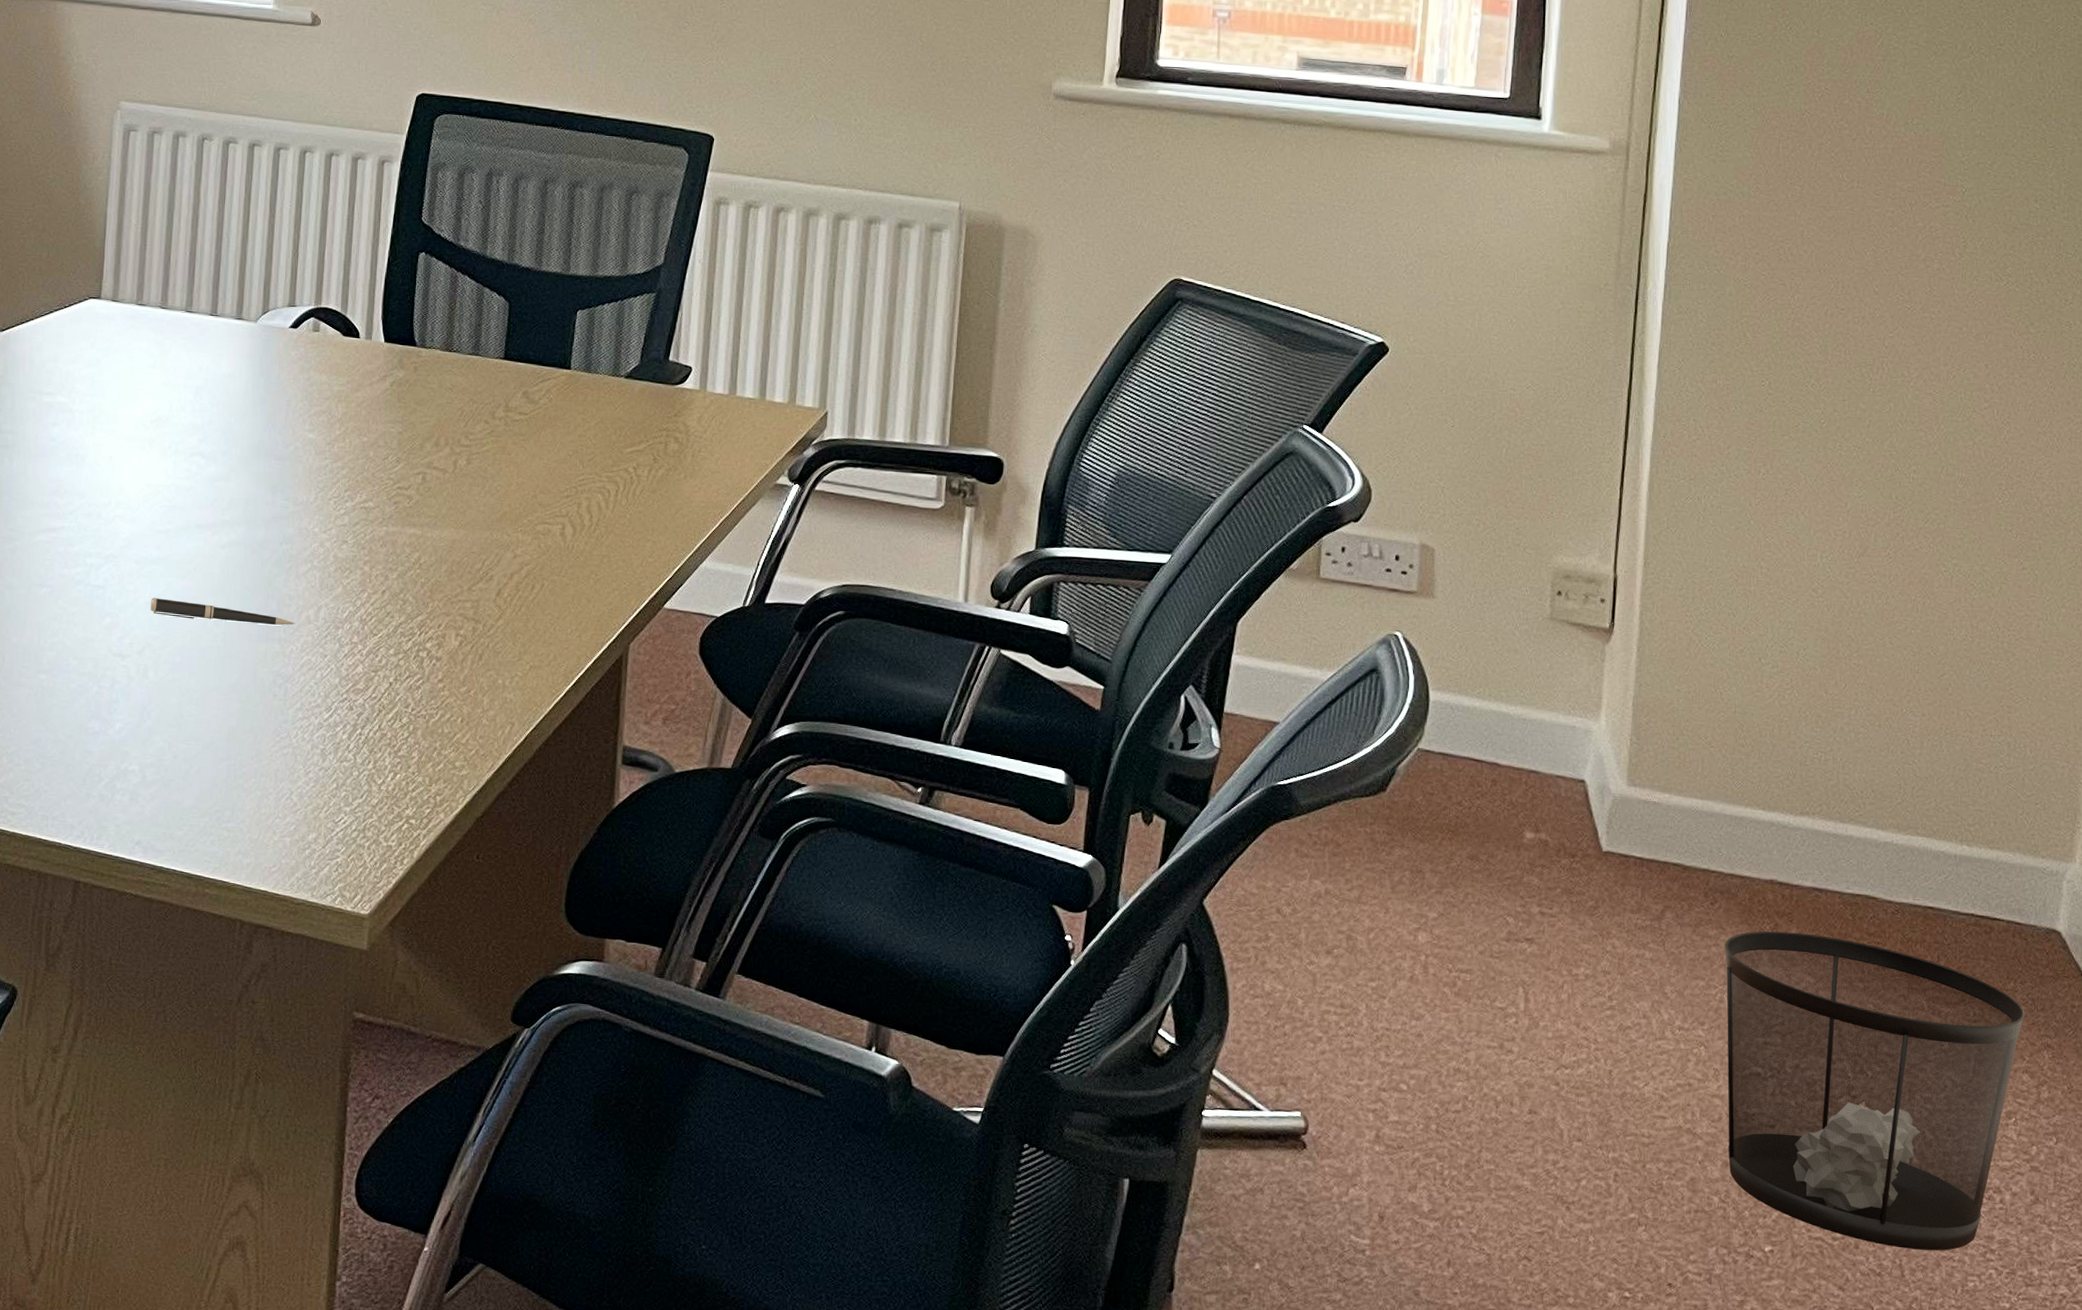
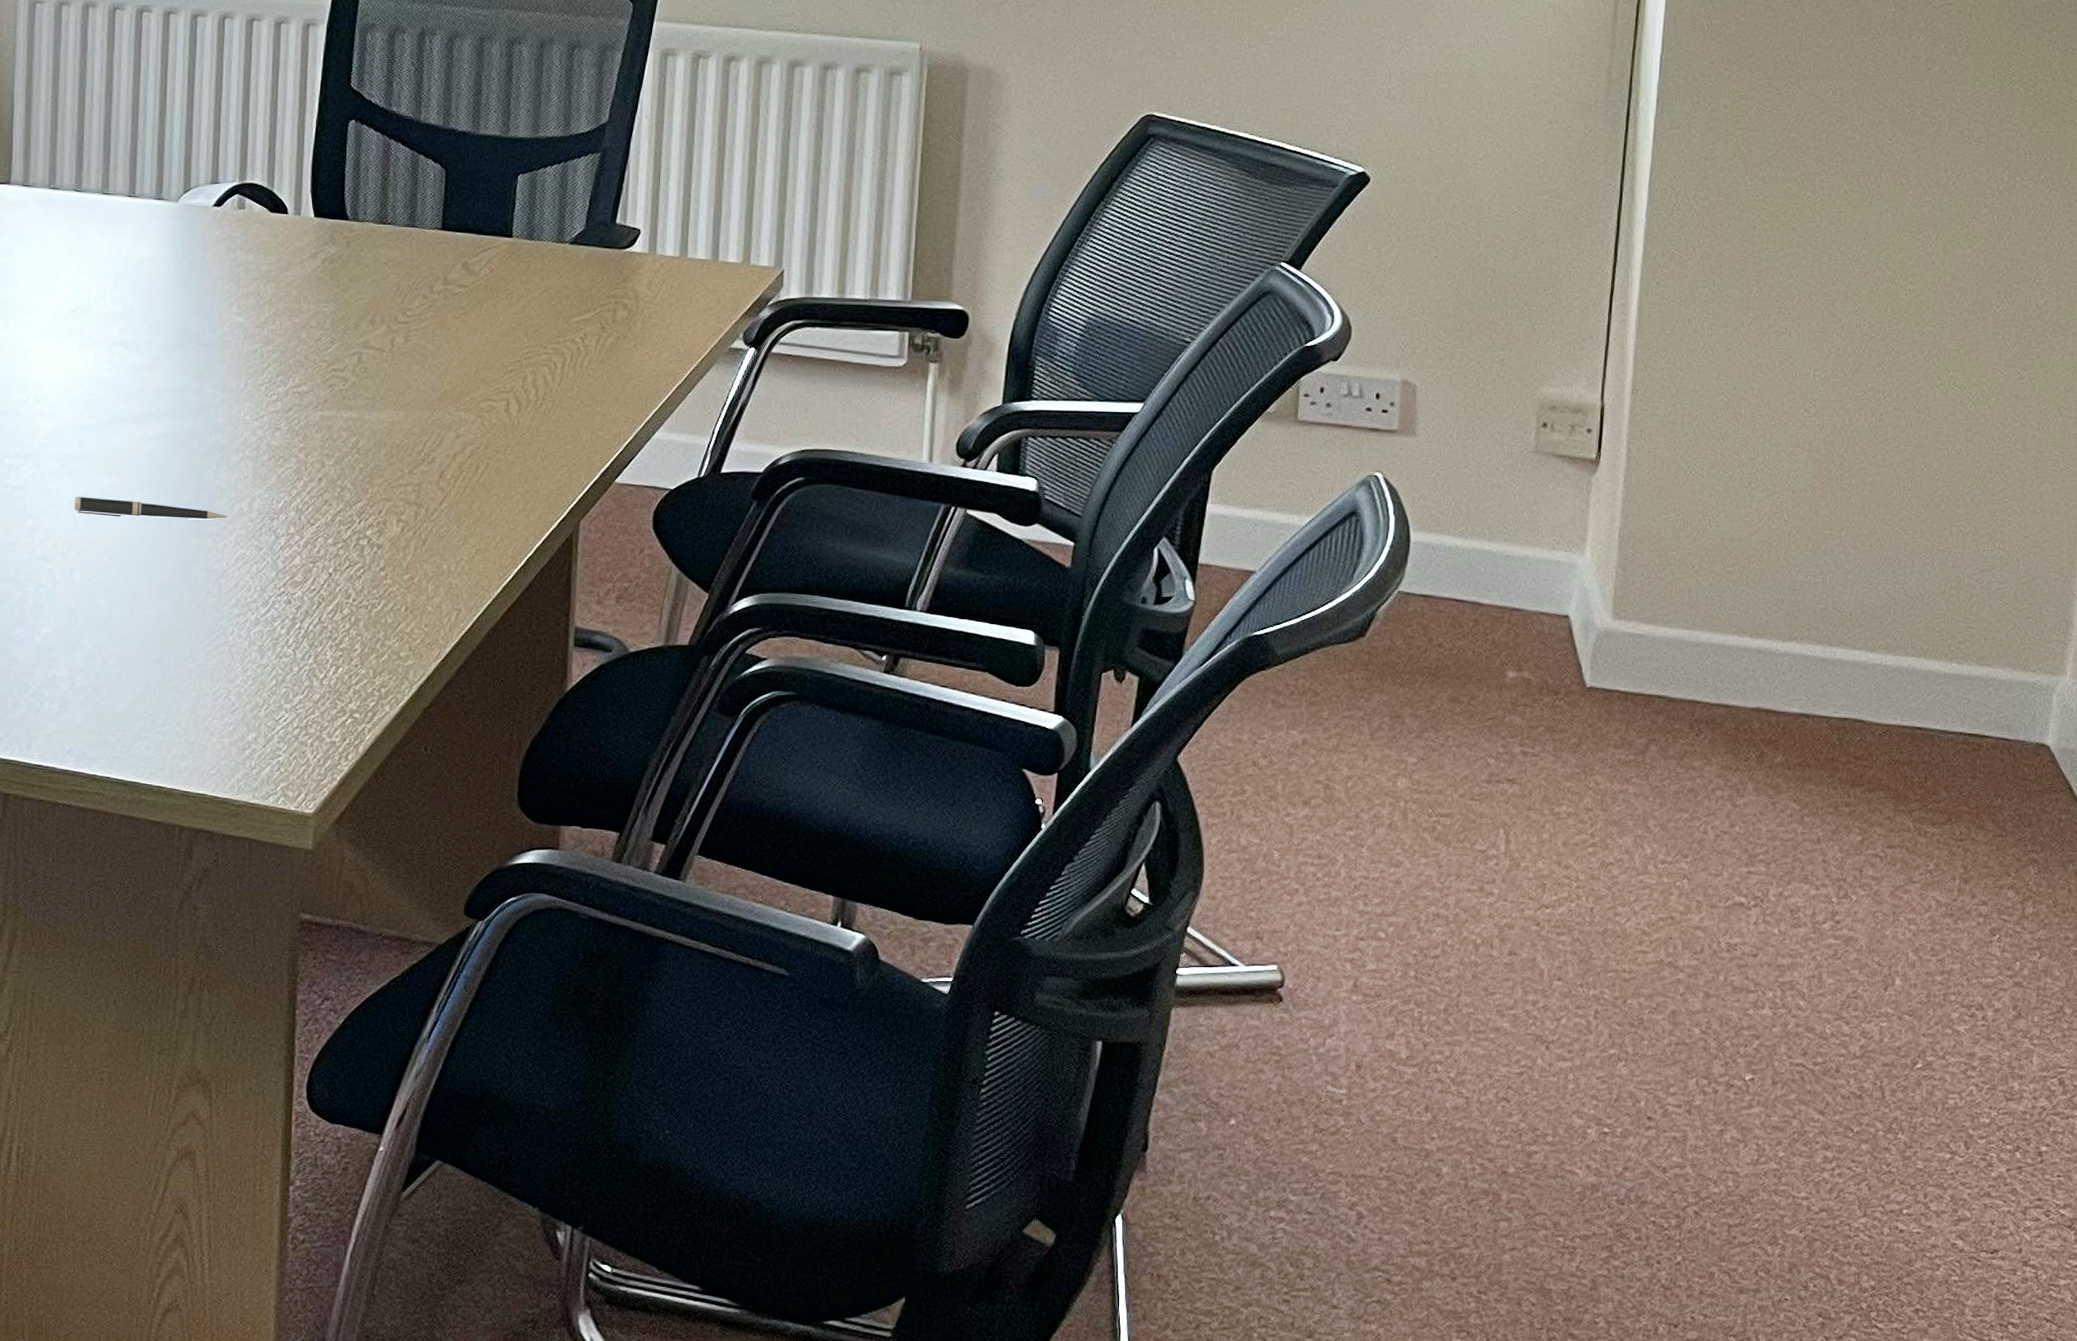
waste bin: present [1725,931,2025,1251] -> none [1709,759,2012,1071]

